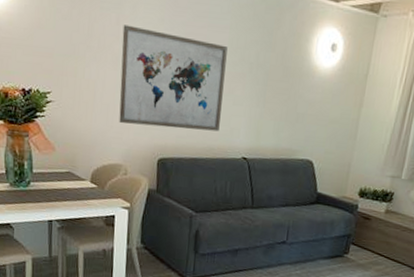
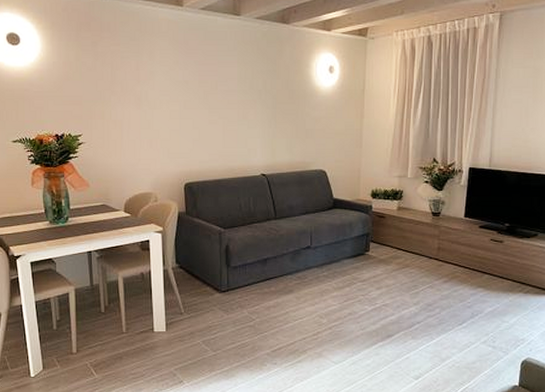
wall art: present [119,25,228,132] -> none [142,69,238,155]

